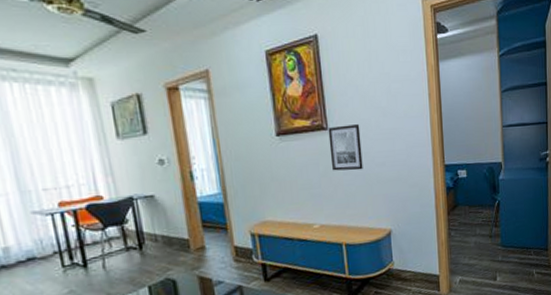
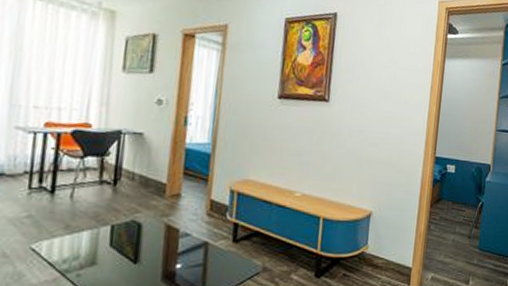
wall art: present [328,124,363,171] -> none [325,100,361,147]

